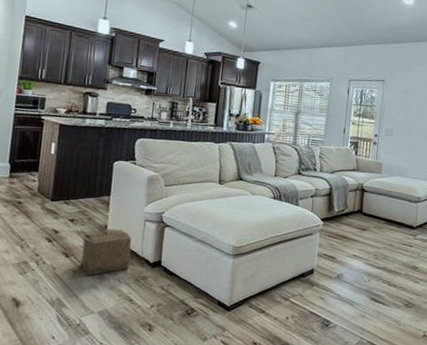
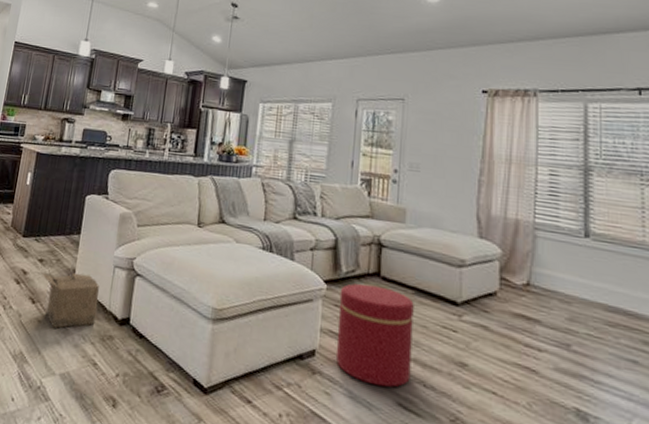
ottoman: none [328,219,385,289] -> present [335,283,414,388]

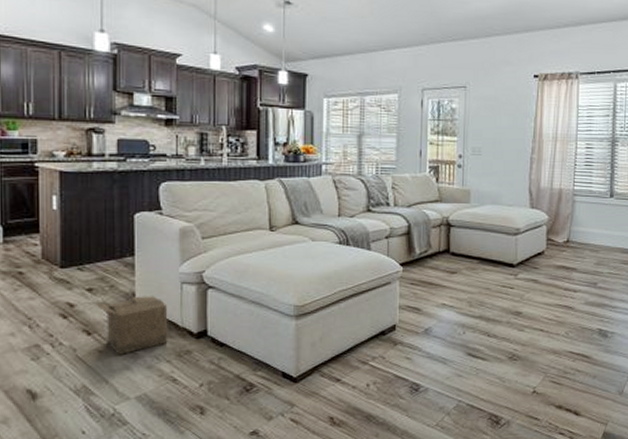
ottoman: present [335,283,414,388] -> none [414,261,479,344]

